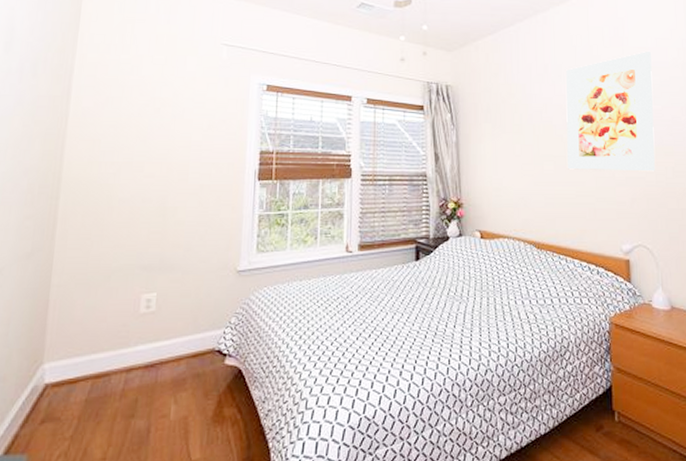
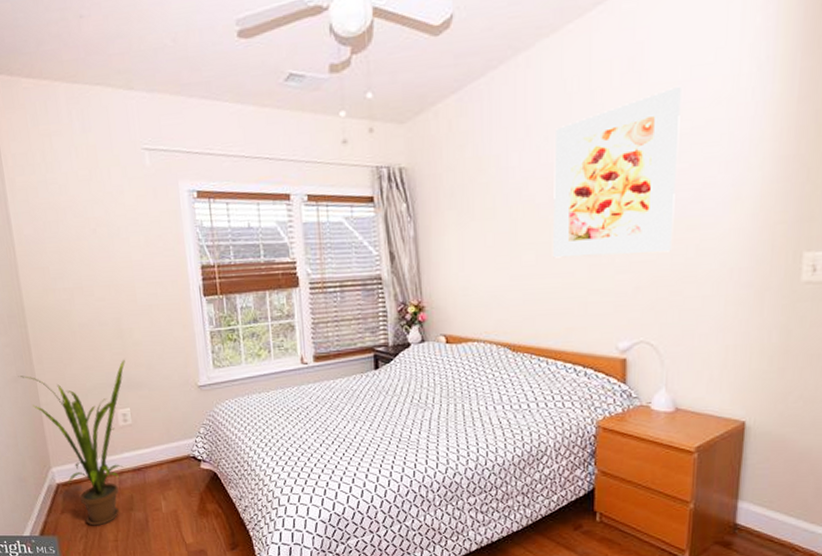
house plant: none [32,239,162,440] -> present [18,359,125,526]

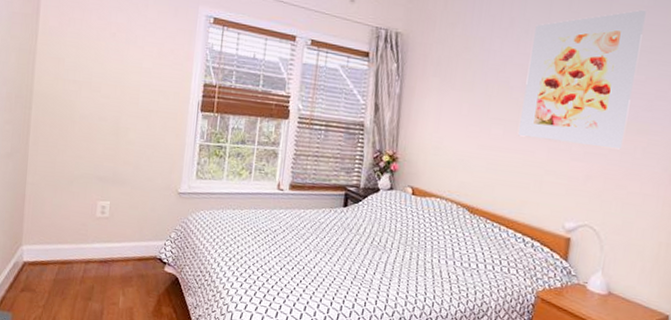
house plant: present [18,359,125,526] -> none [11,152,116,310]

